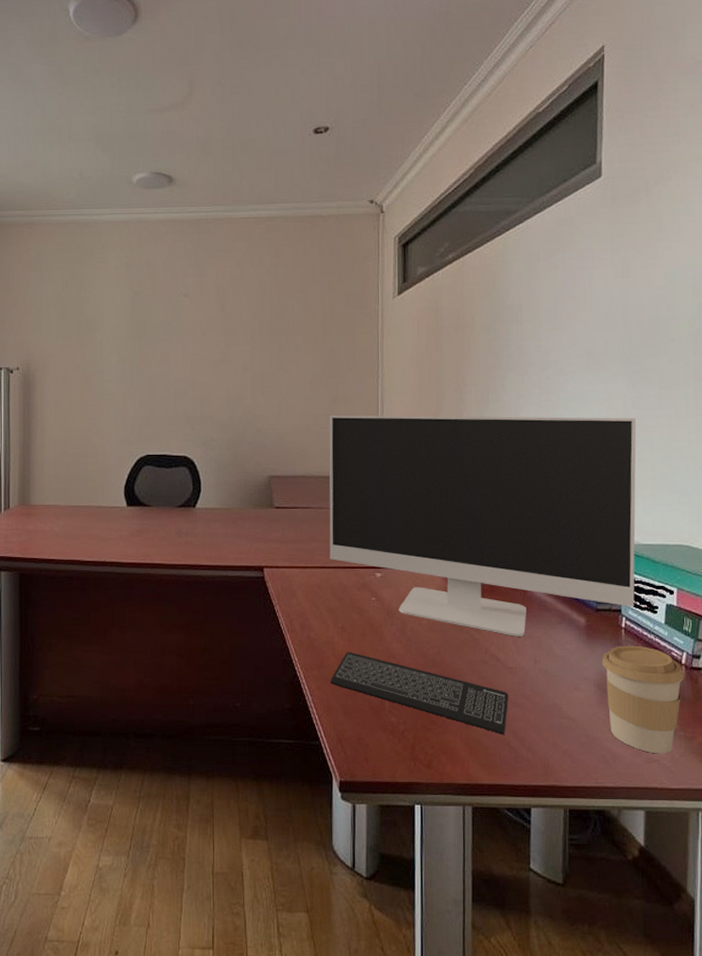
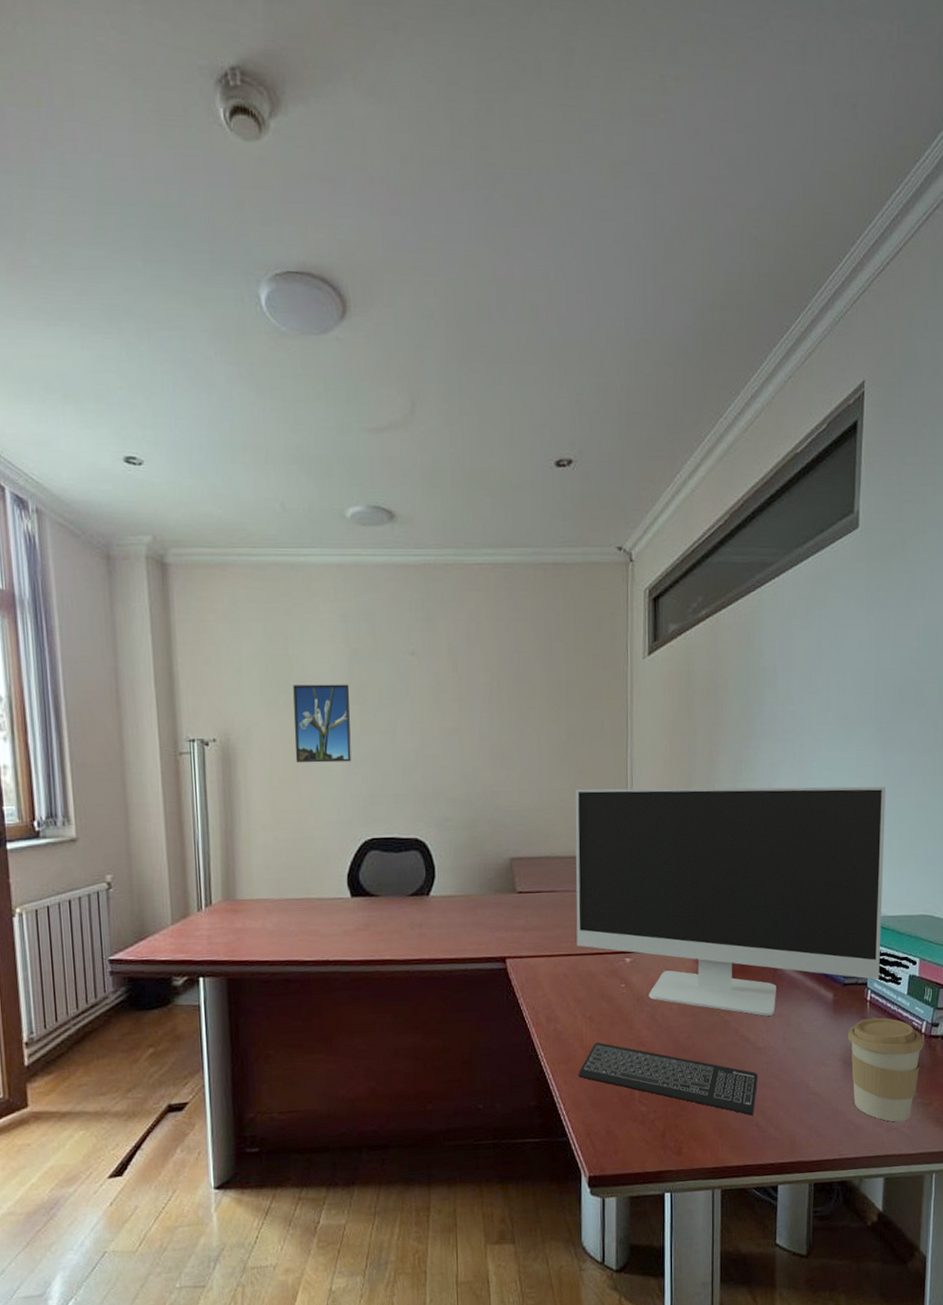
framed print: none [83,321,131,389] -> present [293,684,352,763]

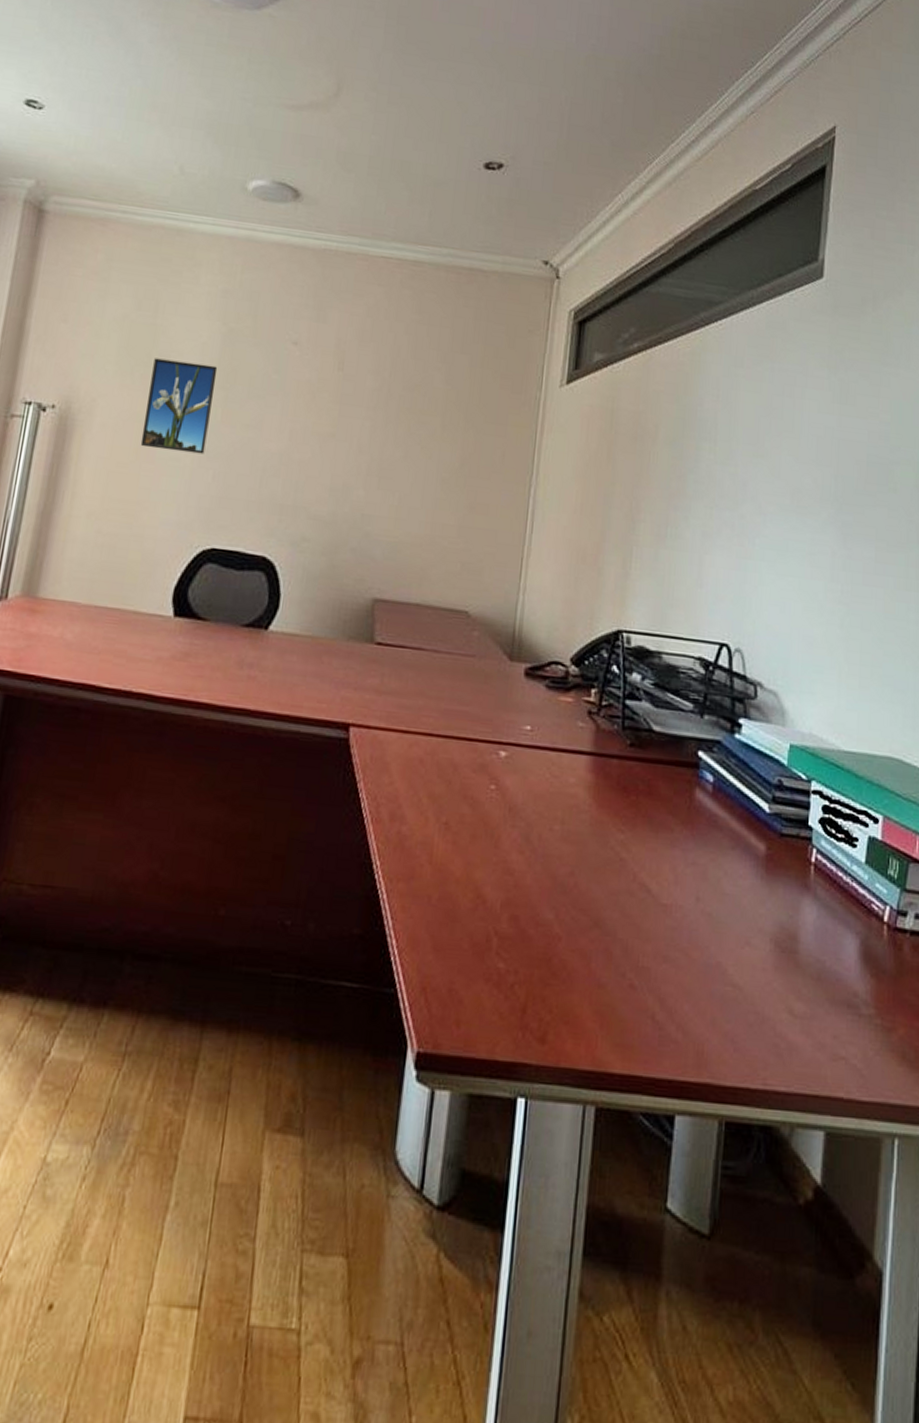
computer monitor: present [575,786,885,1016] -> none [440,527,845,862]
keyboard: present [577,1042,758,1115] -> none [420,860,659,1002]
coffee cup: present [847,1017,924,1122] -> none [782,888,886,1050]

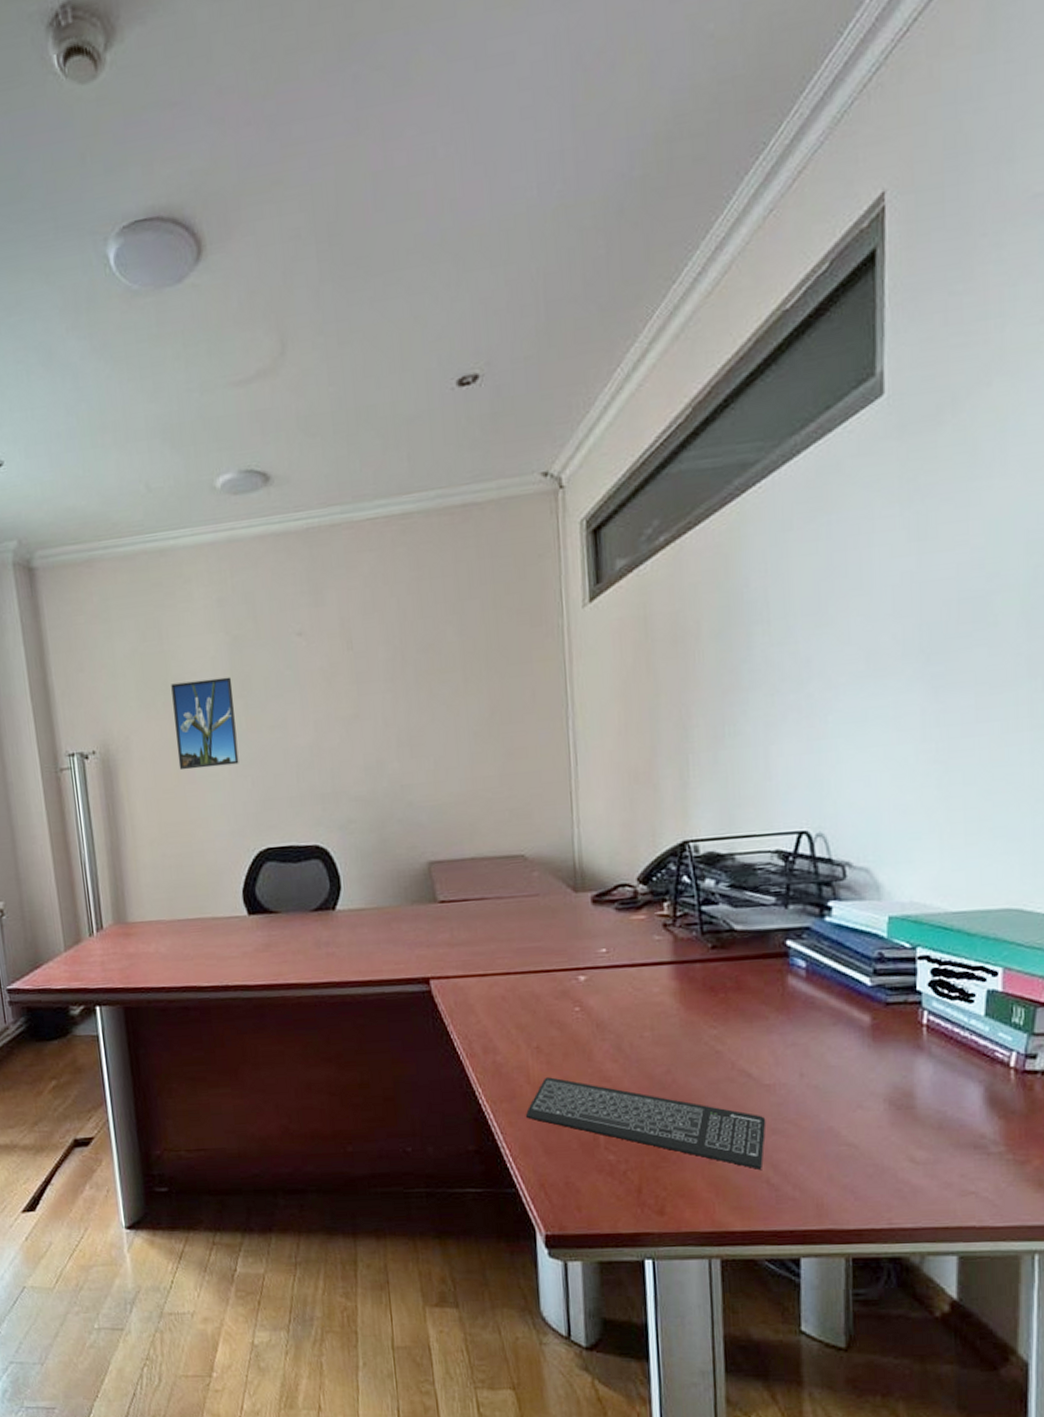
keyboard: none [420,860,659,1002] -> present [525,1077,767,1169]

